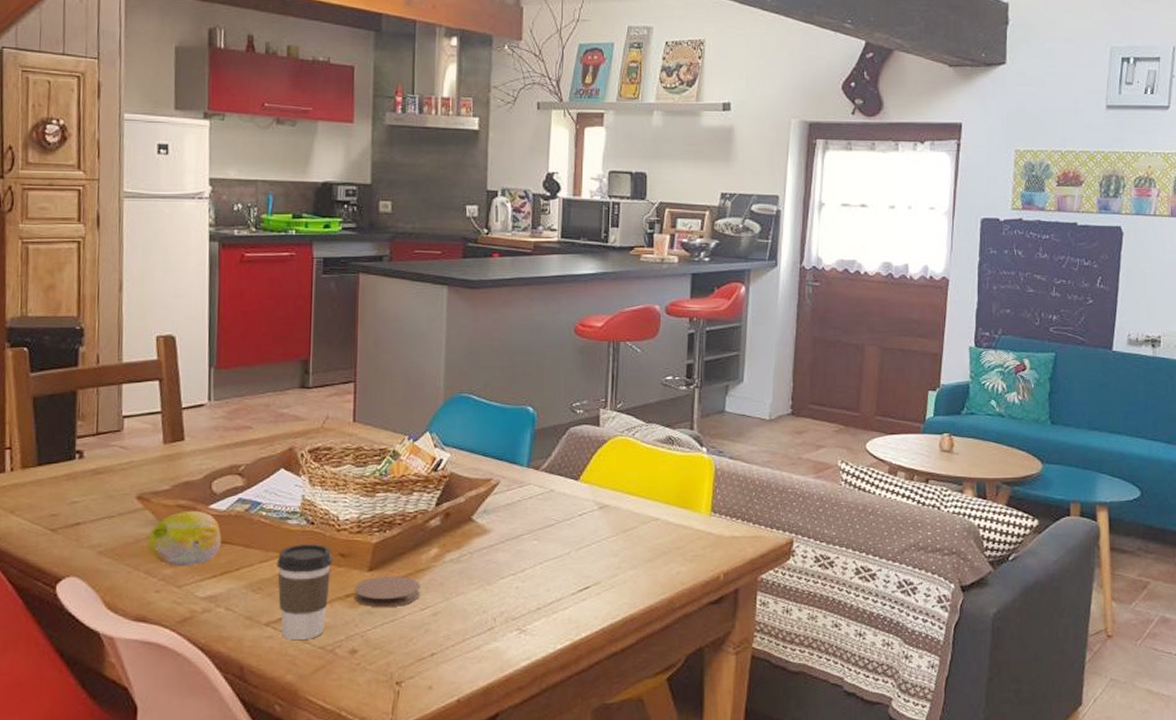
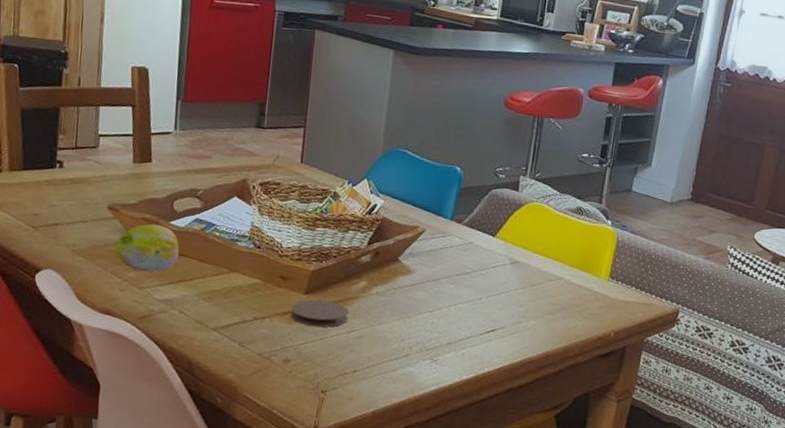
coffee cup: present [276,544,332,641] -> none [225,264,274,346]

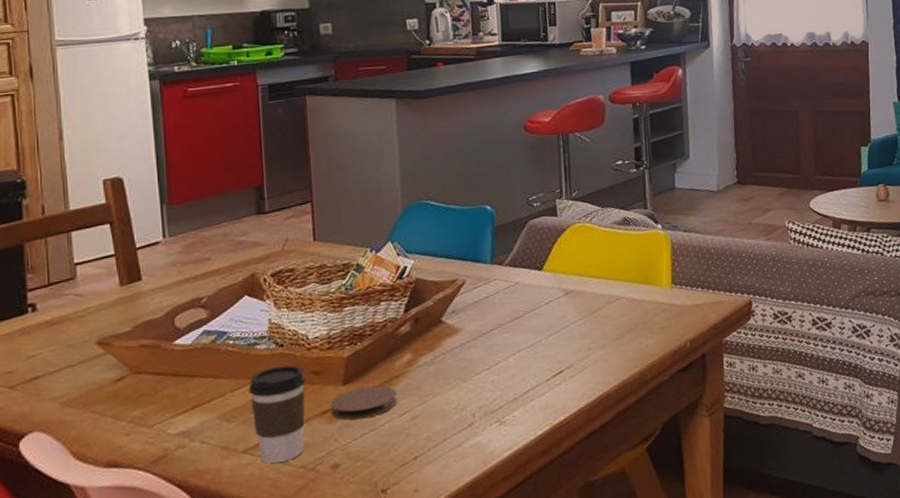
fruit: present [115,224,179,272] -> none [112,348,189,407]
coffee cup: none [225,264,274,346] -> present [248,365,306,464]

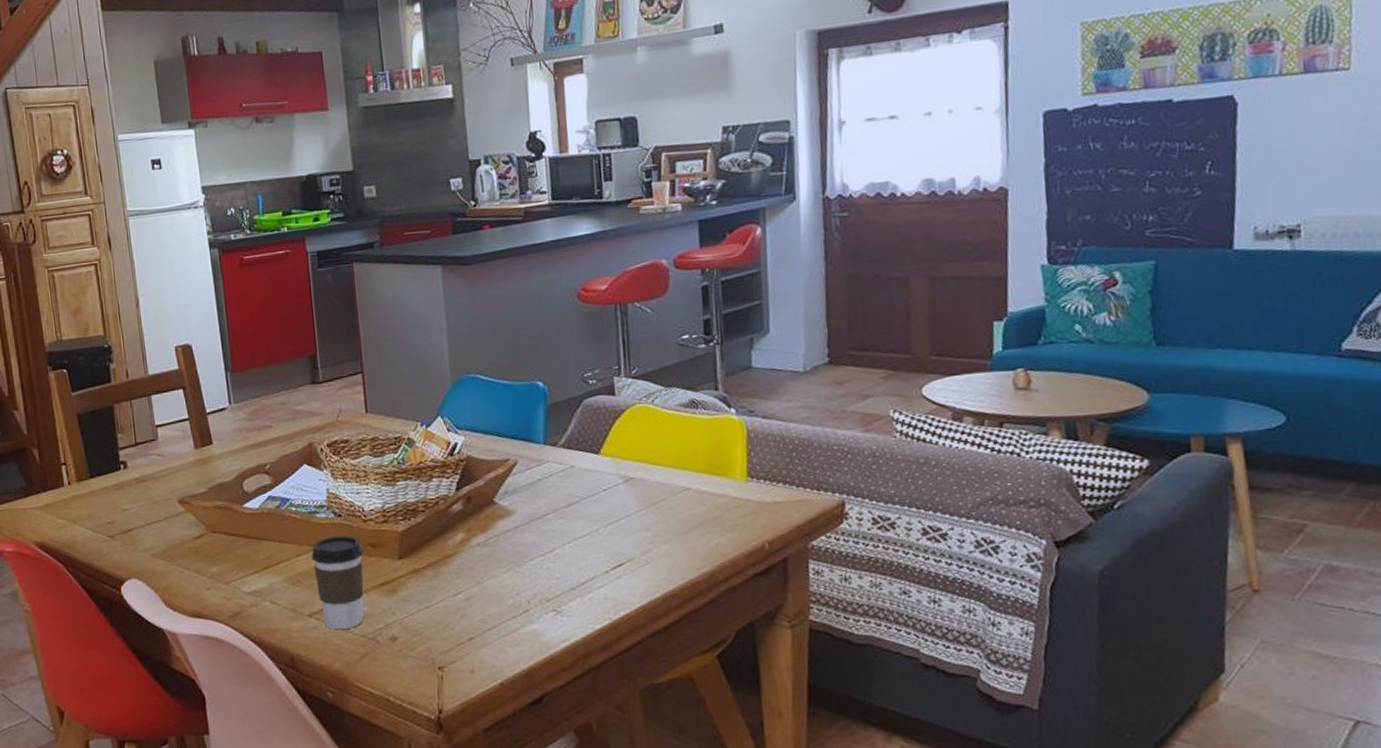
coaster: present [330,385,397,420] -> none [387,562,451,595]

